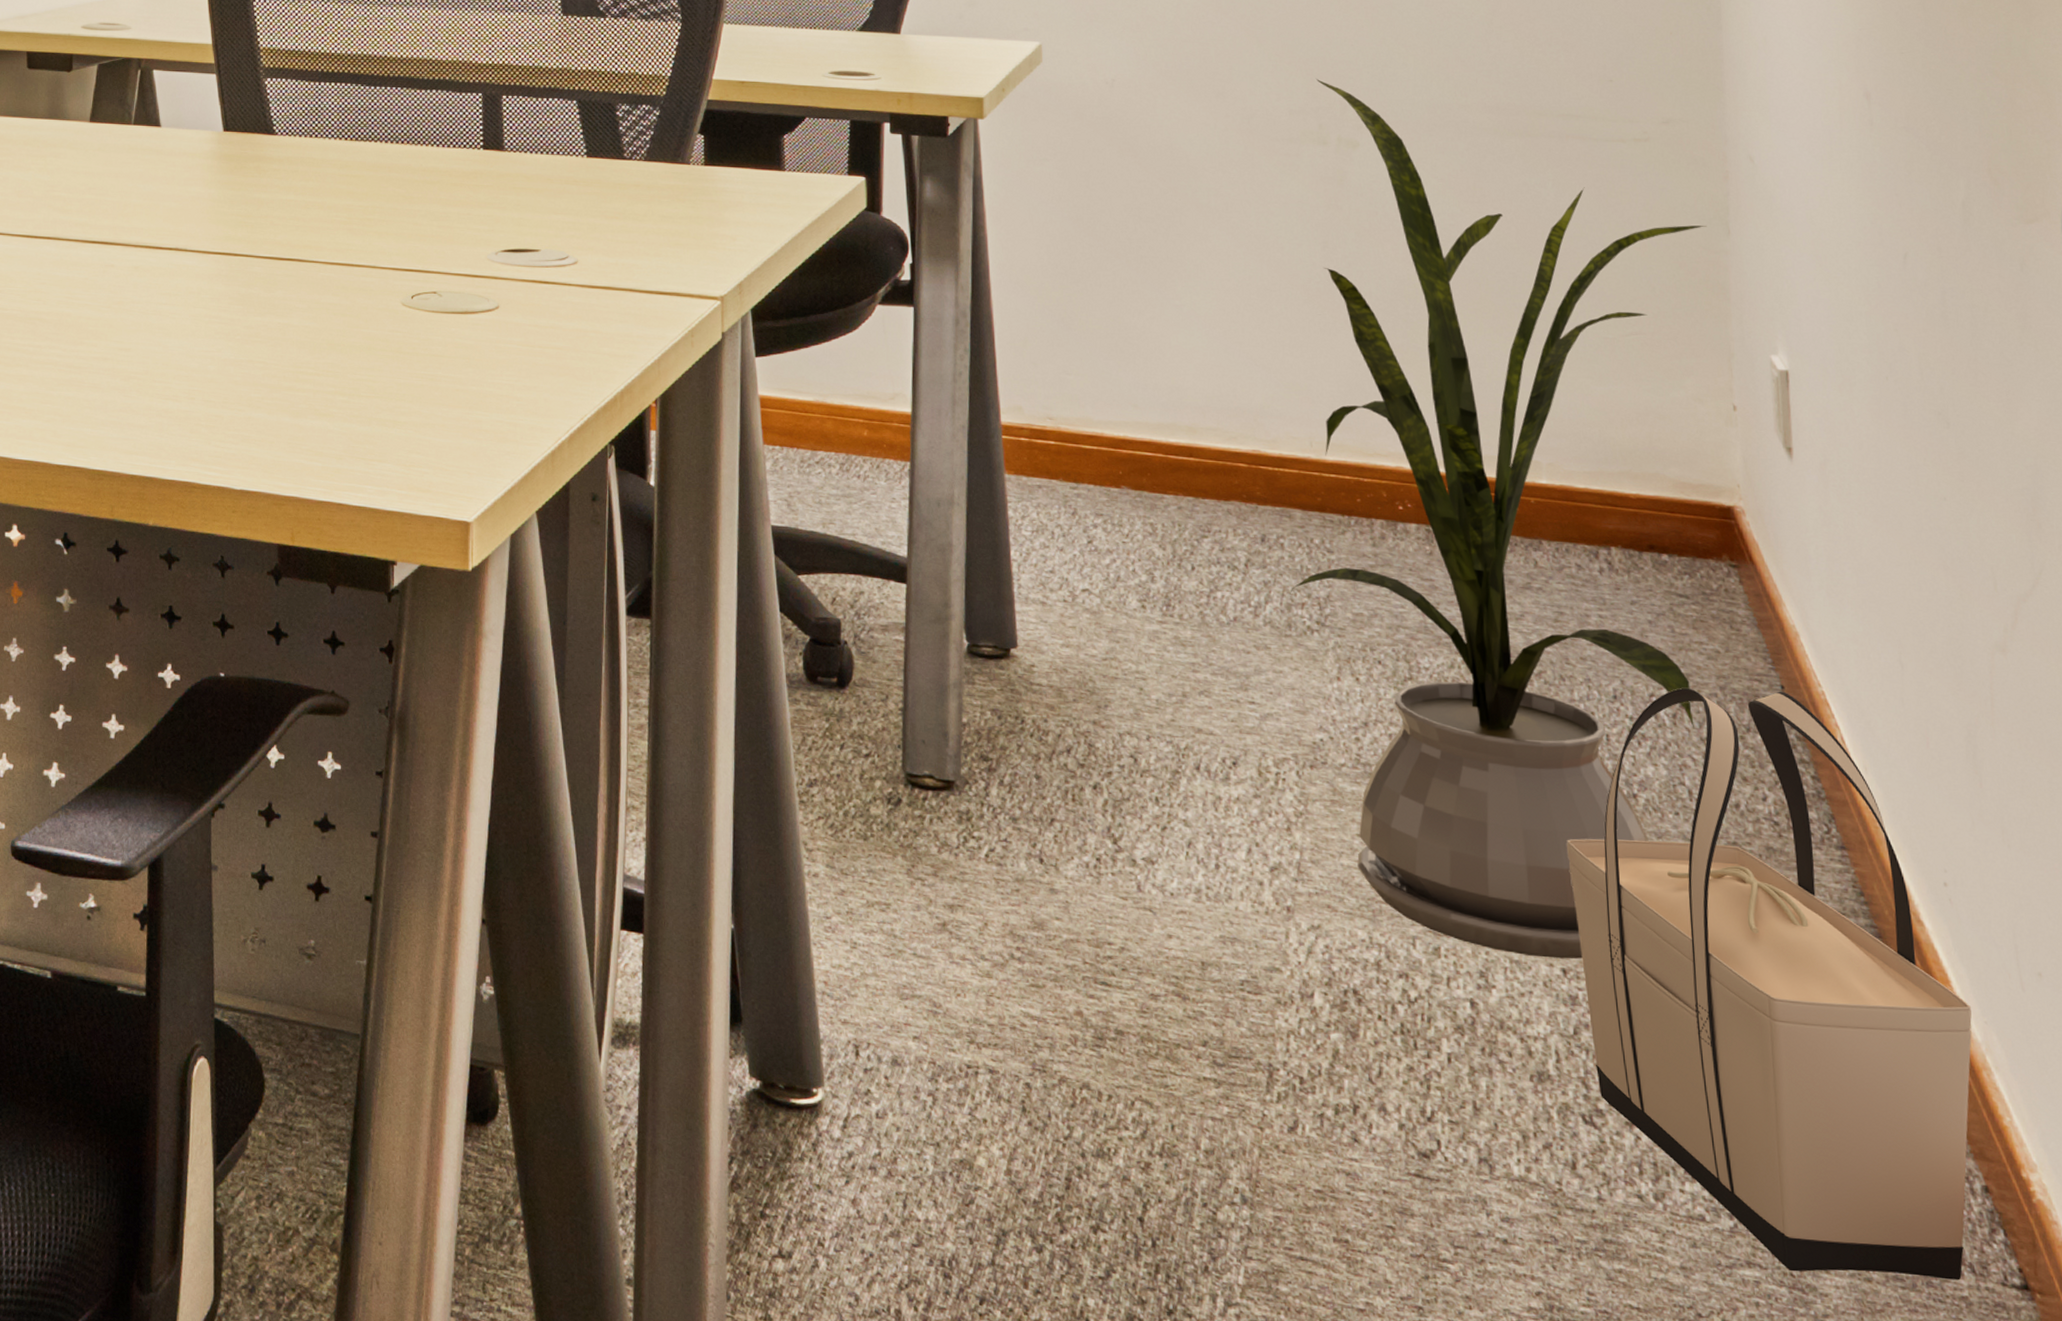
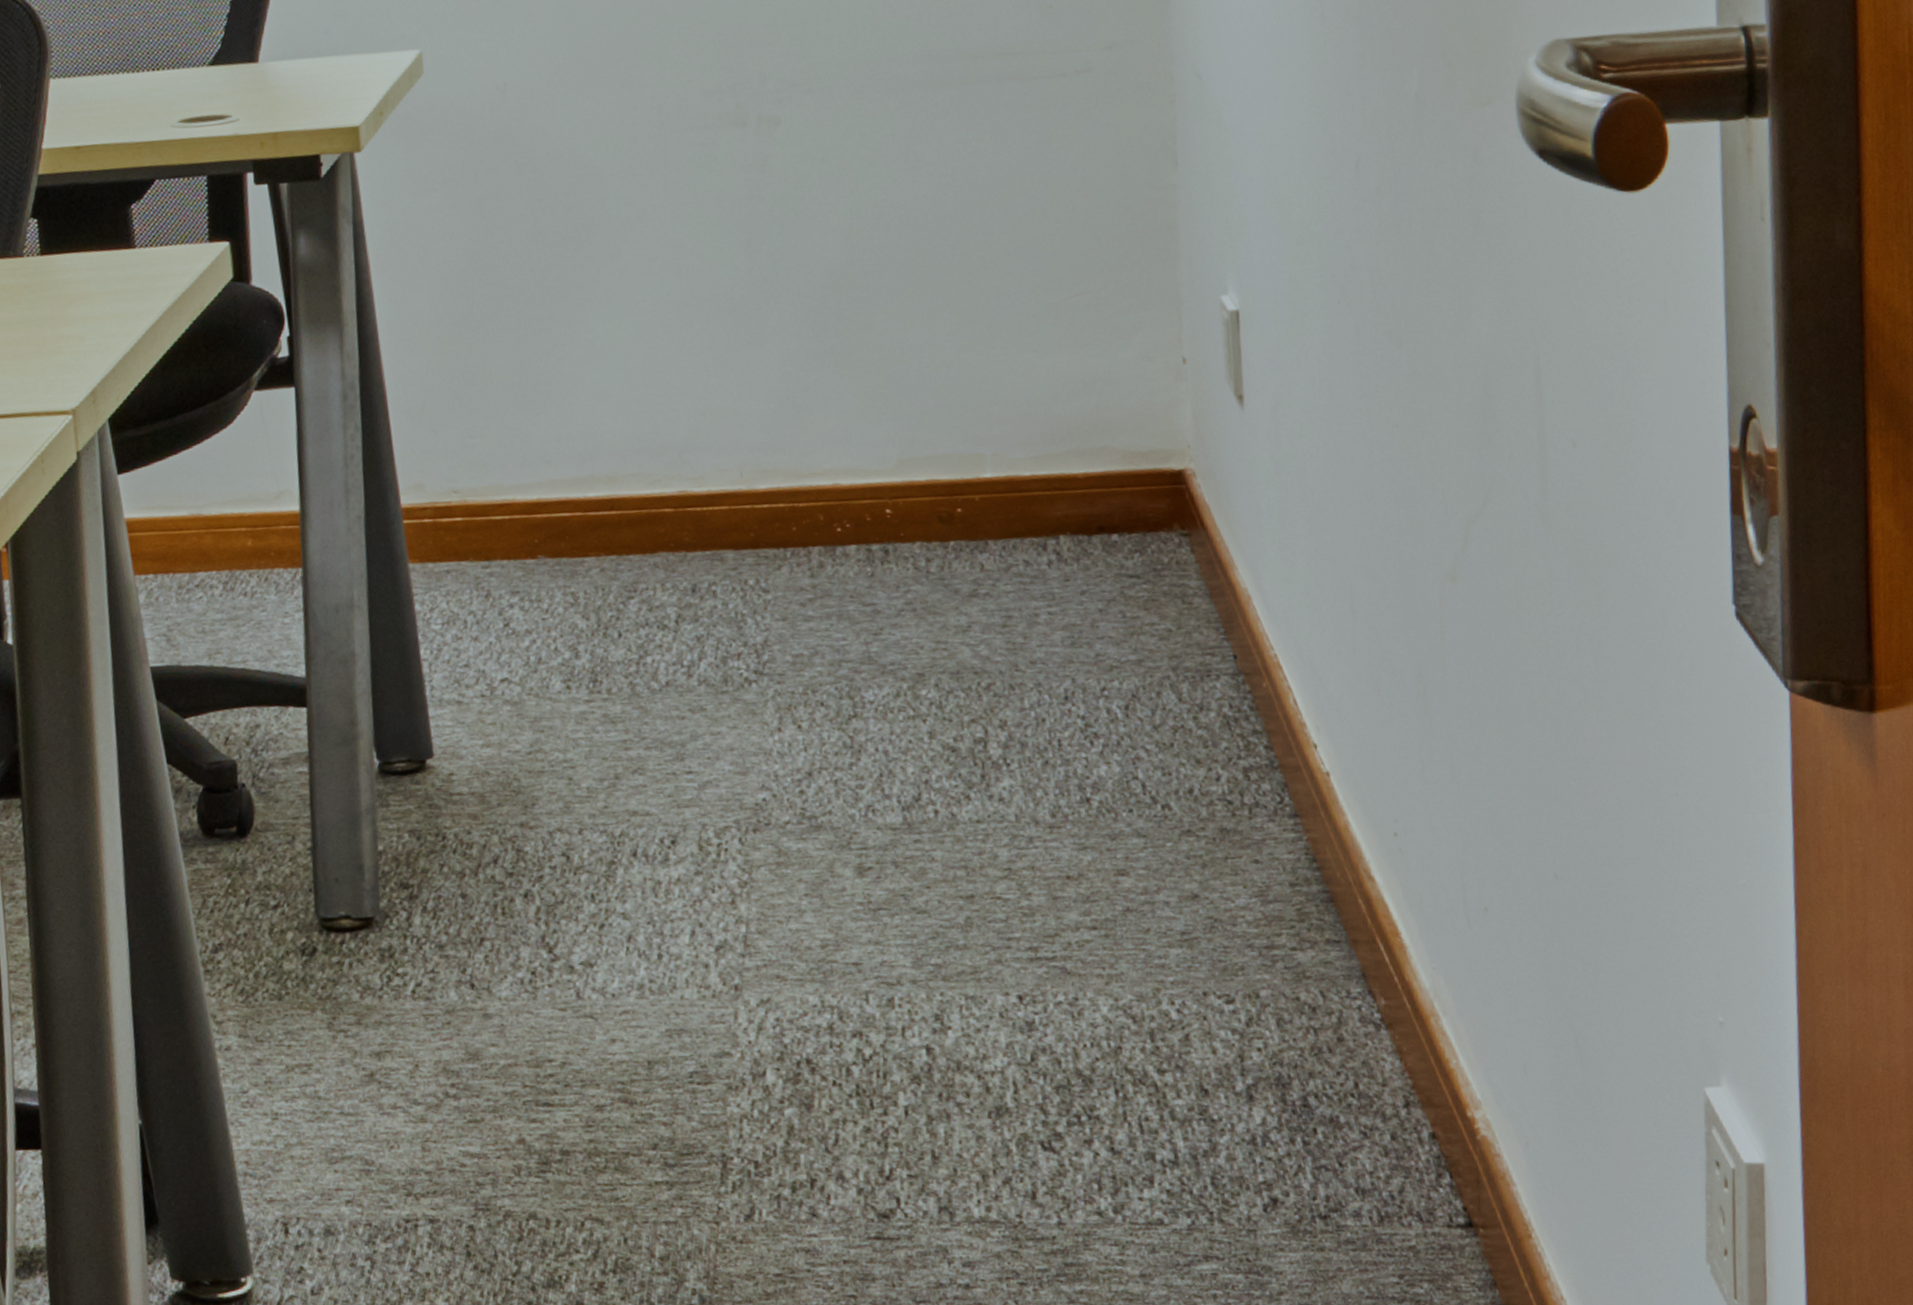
house plant: present [1288,79,1707,959] -> none [723,50,1154,989]
shopping bag: present [1567,688,1972,1281] -> none [1020,661,1421,1257]

